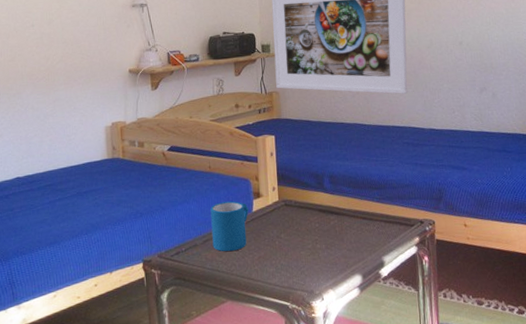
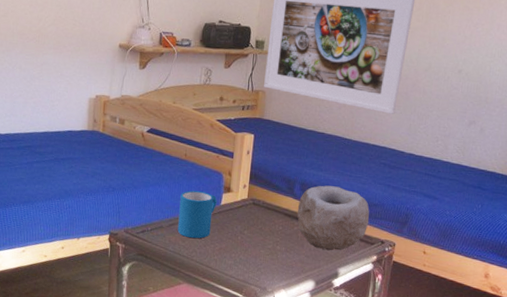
bowl: none [330,173,405,240] -> present [297,185,370,251]

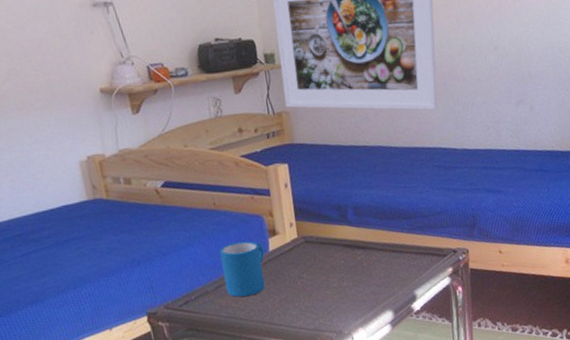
bowl: present [297,185,370,251] -> none [355,202,436,274]

